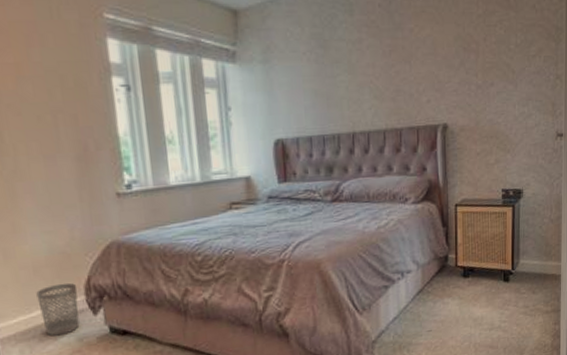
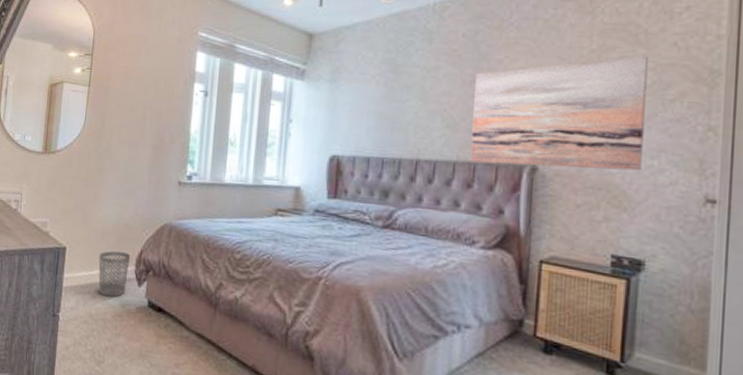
wall art: none [393,18,517,128] -> present [470,55,648,171]

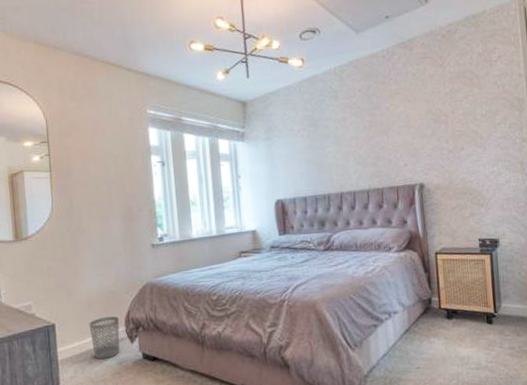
wall art: present [470,55,648,171] -> none [373,93,488,188]

